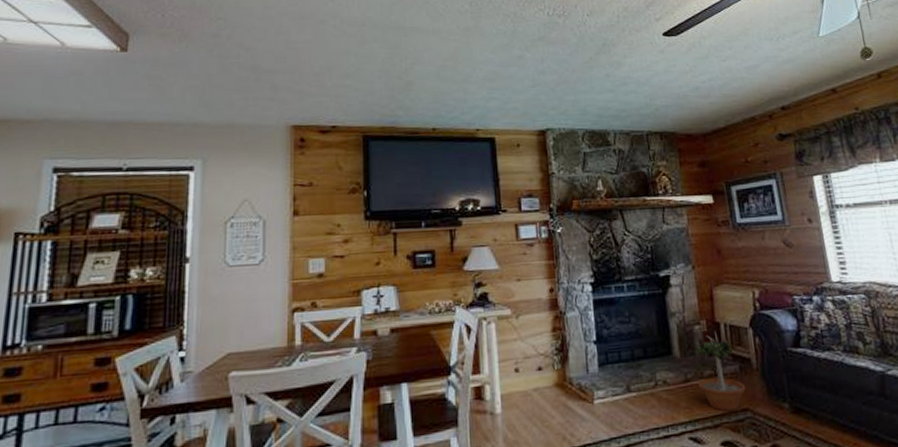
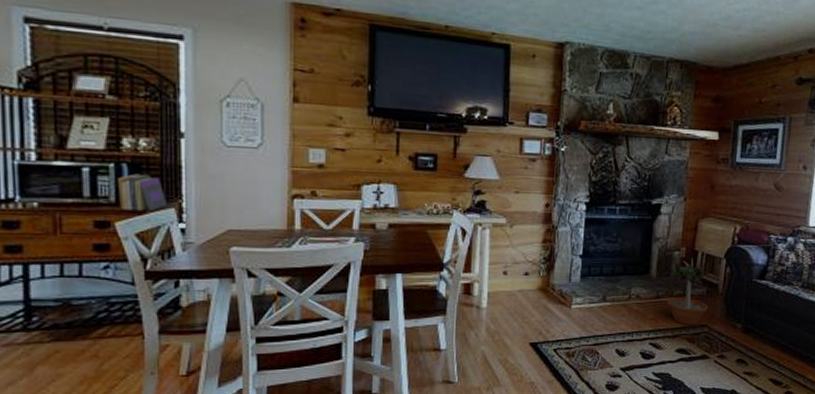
books: none [121,303,169,344] -> present [117,174,168,211]

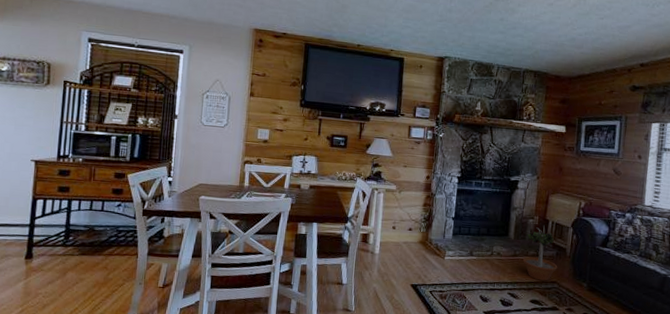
books: present [117,174,168,211] -> none [132,142,162,168]

